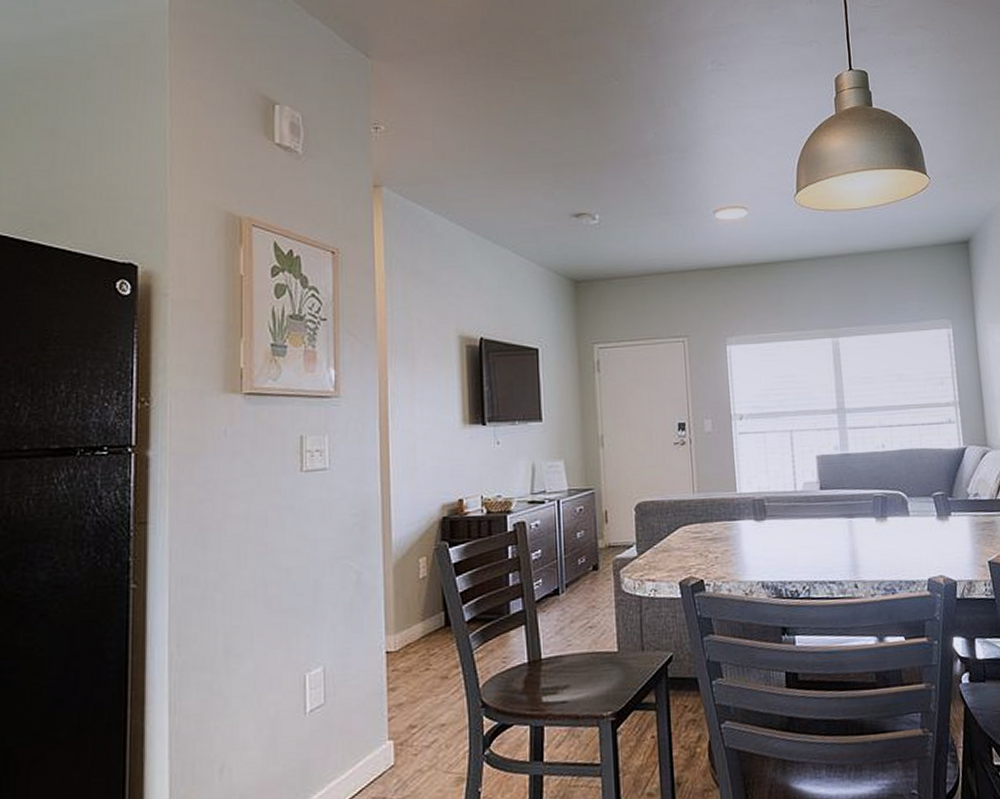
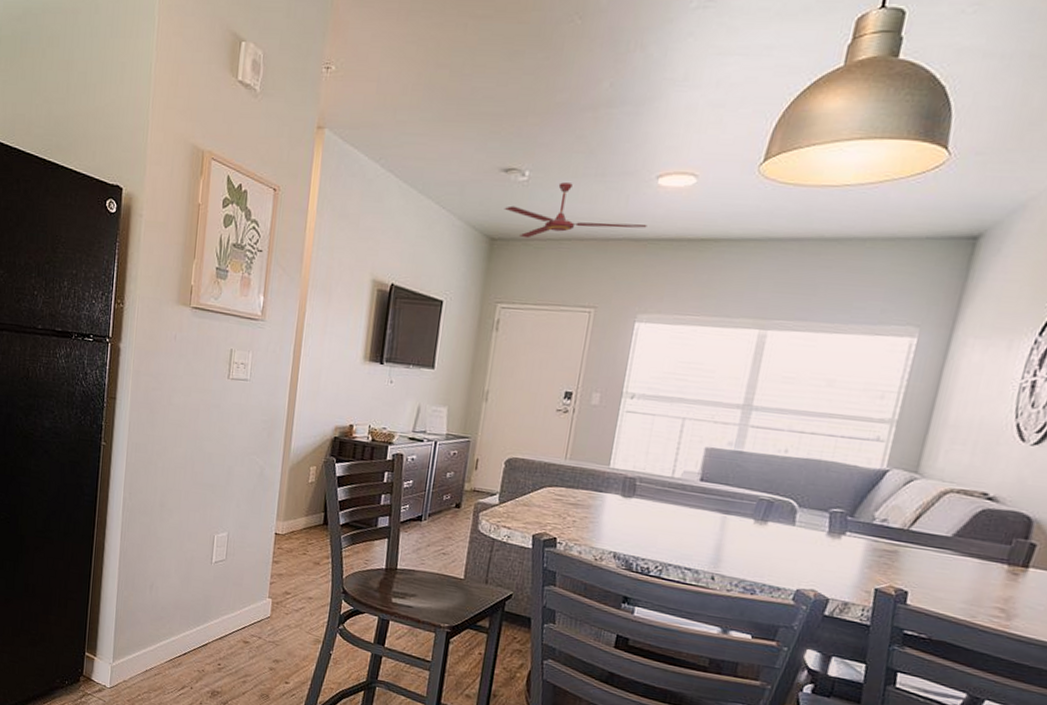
ceiling fan: none [582,223,716,278] -> present [504,182,647,239]

